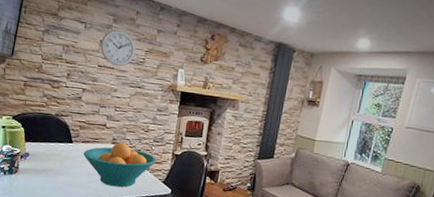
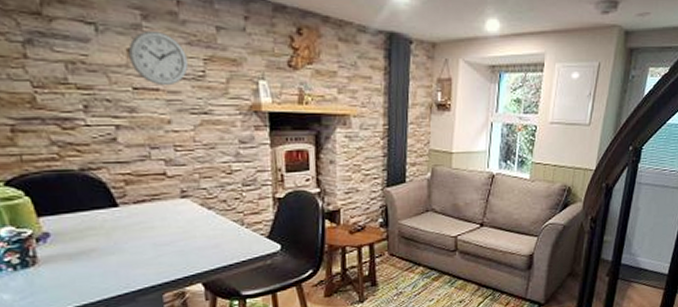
fruit bowl: present [83,142,157,187] -> none [139,194,253,256]

